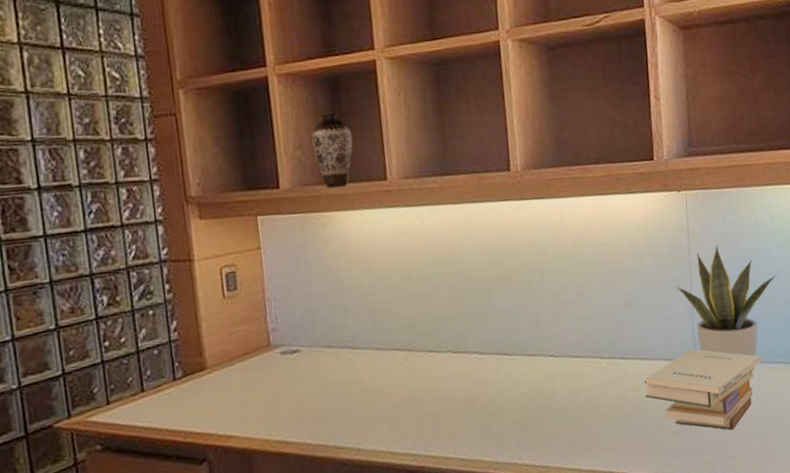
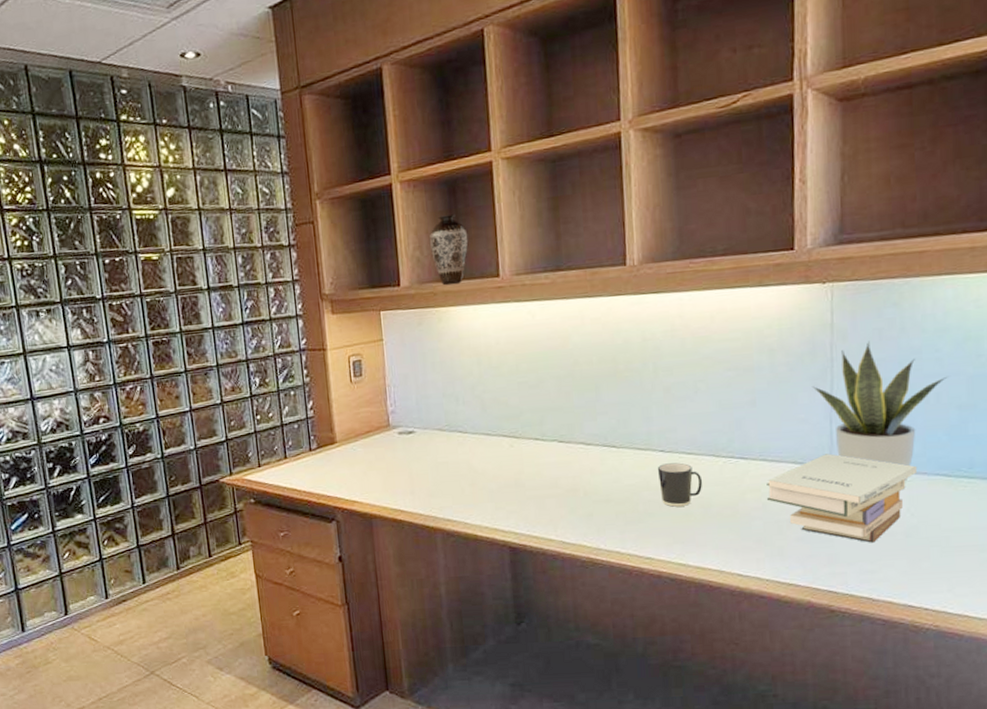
mug: none [549,366,590,412] -> present [658,462,702,507]

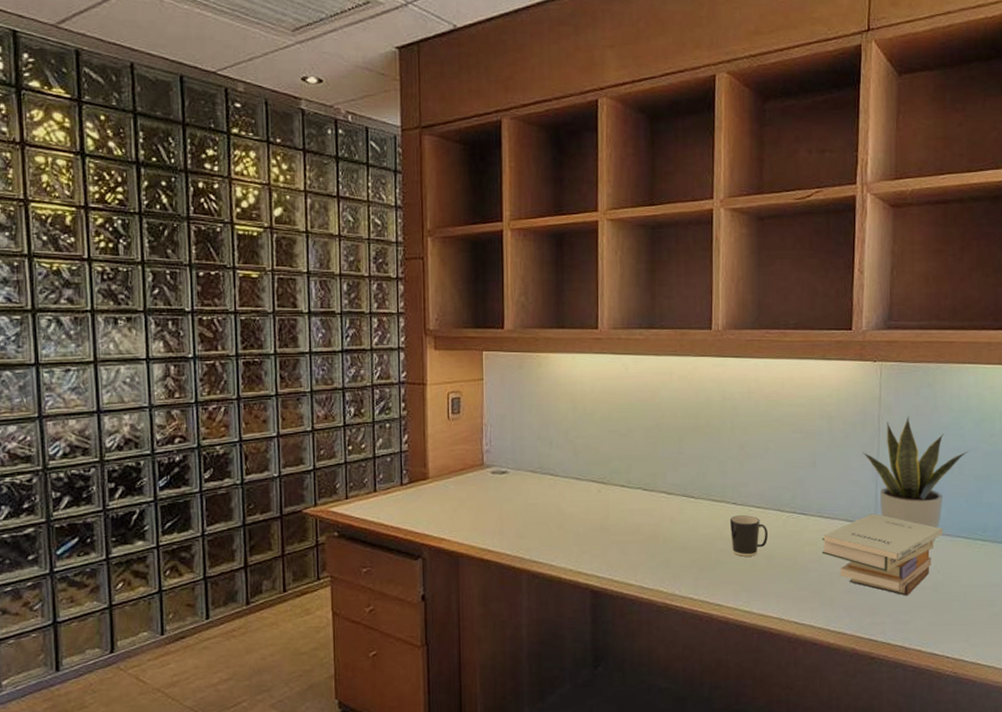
decorative vase: present [429,214,469,286] -> none [534,266,572,333]

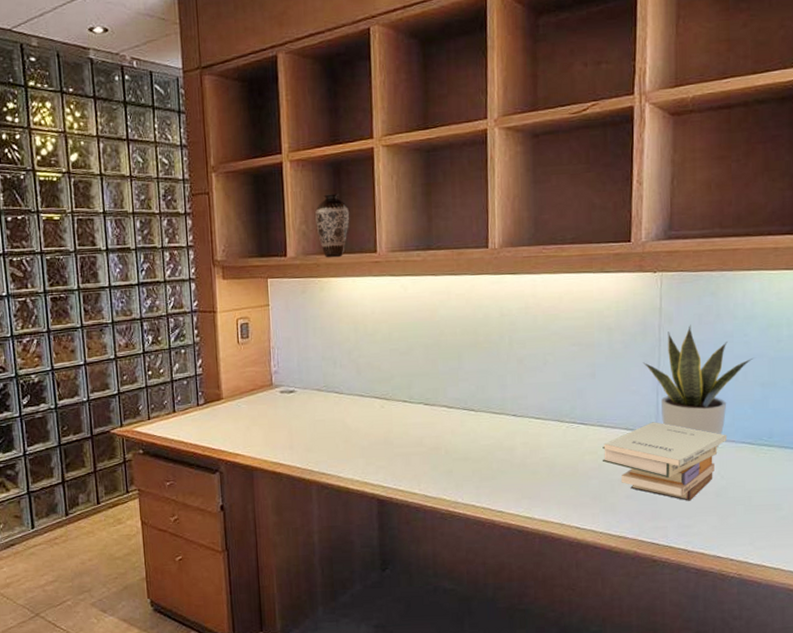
decorative vase: none [534,266,572,333] -> present [314,193,350,258]
mug: present [730,515,768,557] -> none [510,426,548,466]

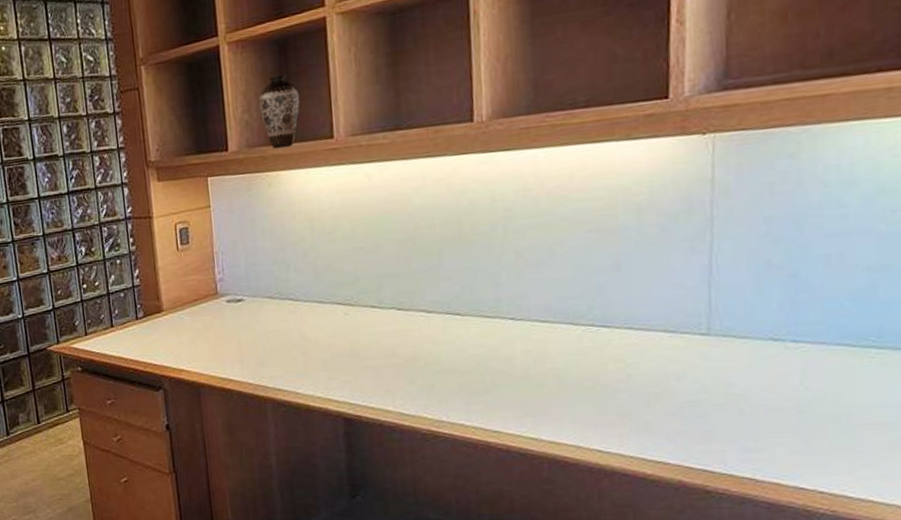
books: present [602,422,728,501] -> none [631,321,814,419]
potted plant: present [642,324,754,449] -> none [687,196,855,353]

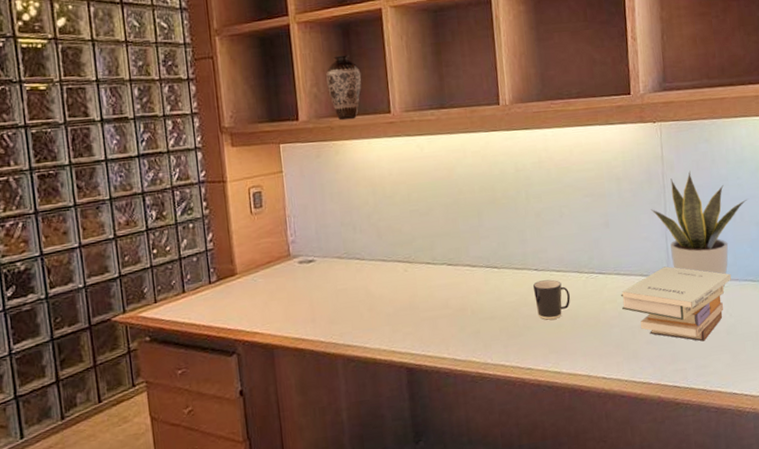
mug: none [508,331,557,378] -> present [533,279,570,320]
books: none [631,321,814,419] -> present [621,266,732,342]
potted plant: none [687,196,855,353] -> present [650,170,748,288]

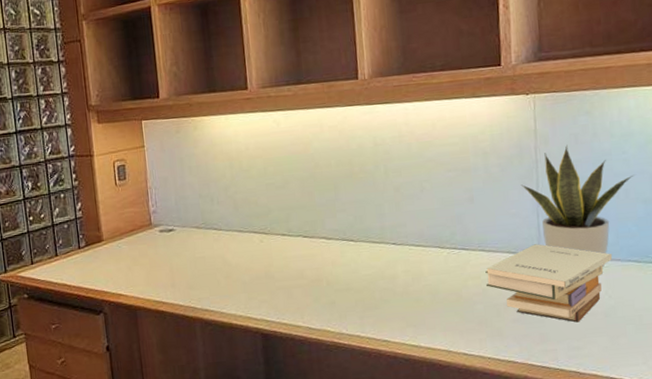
decorative vase: present [325,55,362,121] -> none [184,34,220,98]
mug: present [533,279,570,320] -> none [391,254,430,294]

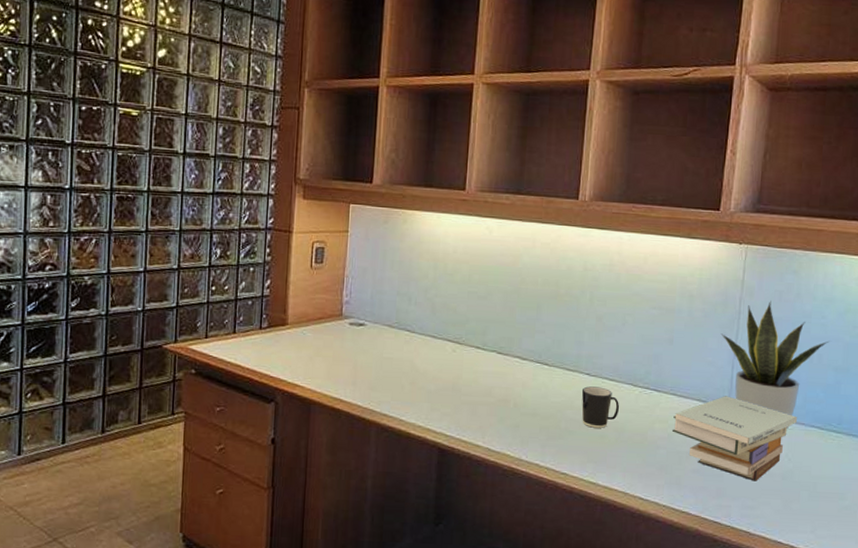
mug: none [391,254,430,294] -> present [581,386,619,428]

